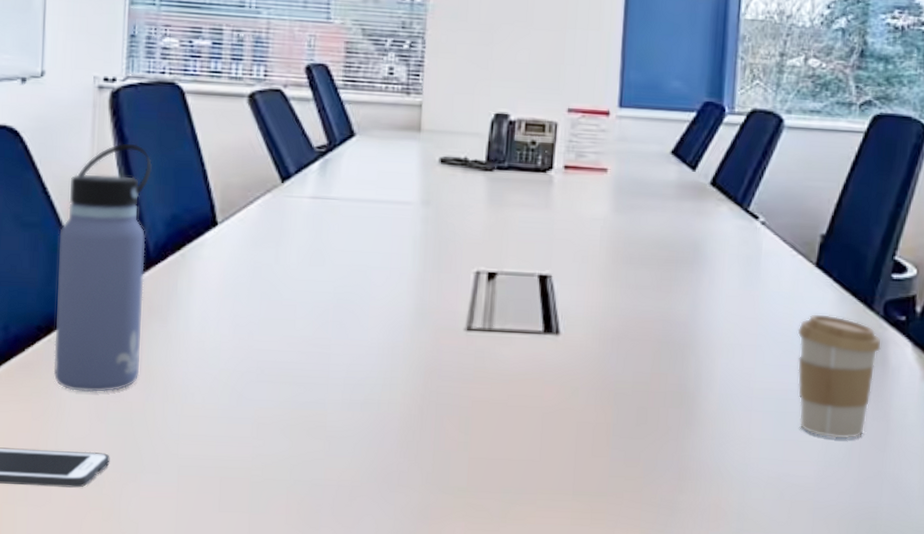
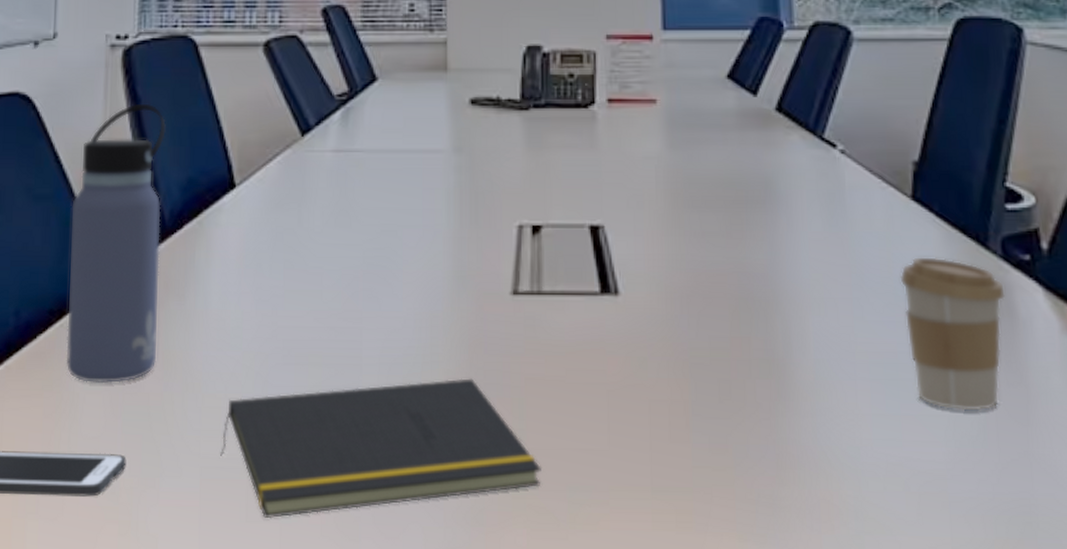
notepad: none [197,399,481,510] -> present [220,378,541,519]

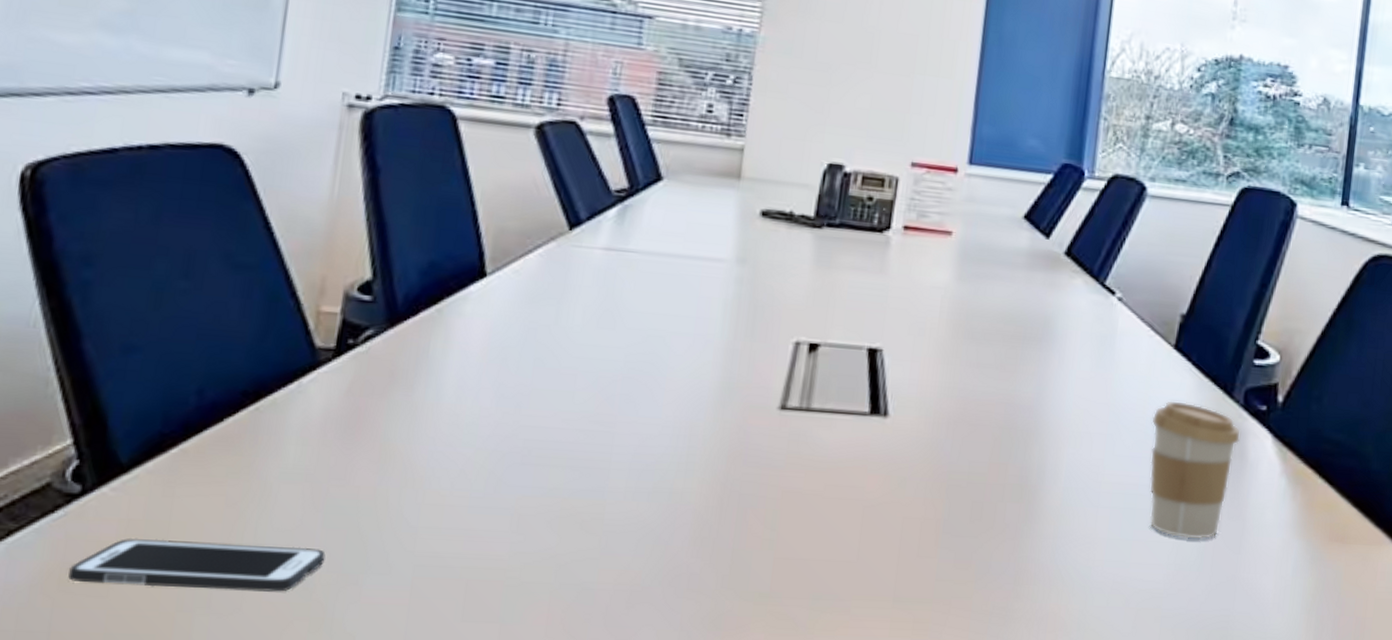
water bottle: present [66,103,166,383] -> none [259,173,409,474]
notepad: present [220,378,541,519] -> none [438,488,787,619]

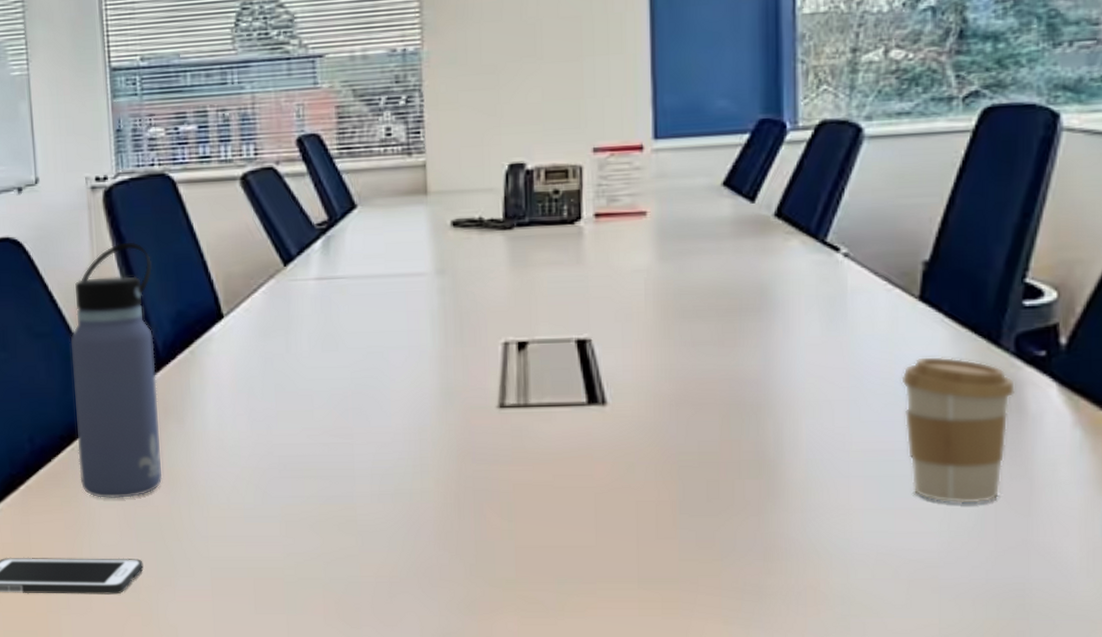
water bottle: none [259,173,409,474] -> present [70,242,163,498]

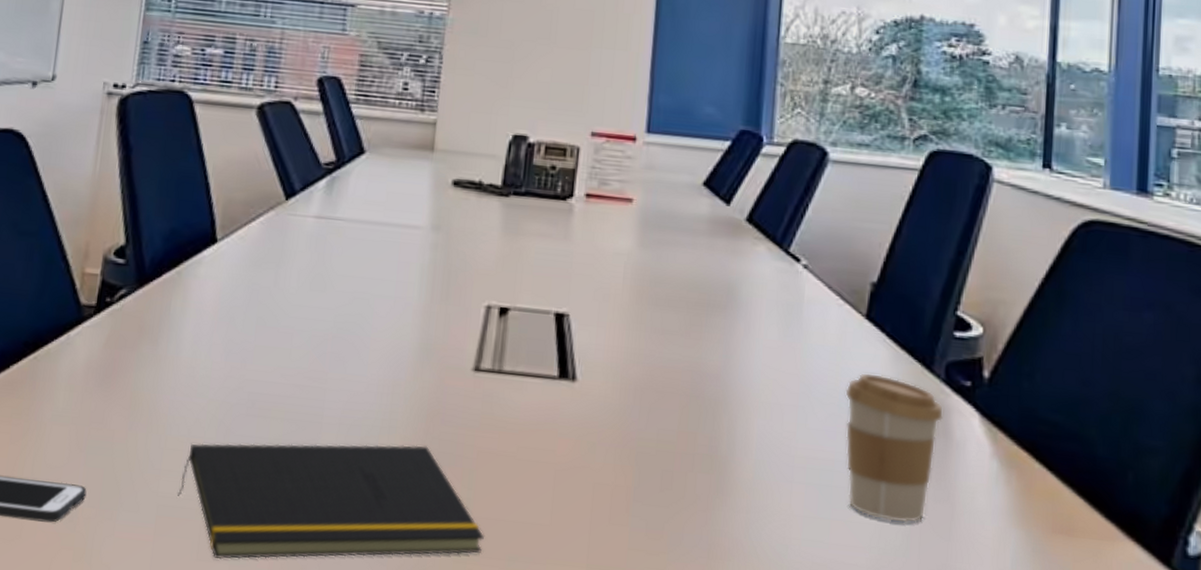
water bottle: present [70,242,163,498] -> none [36,151,155,418]
notepad: none [228,486,530,611] -> present [178,443,484,560]

